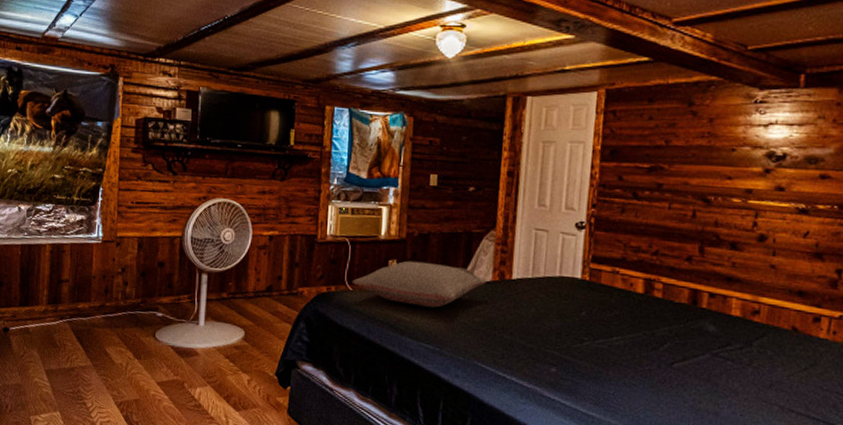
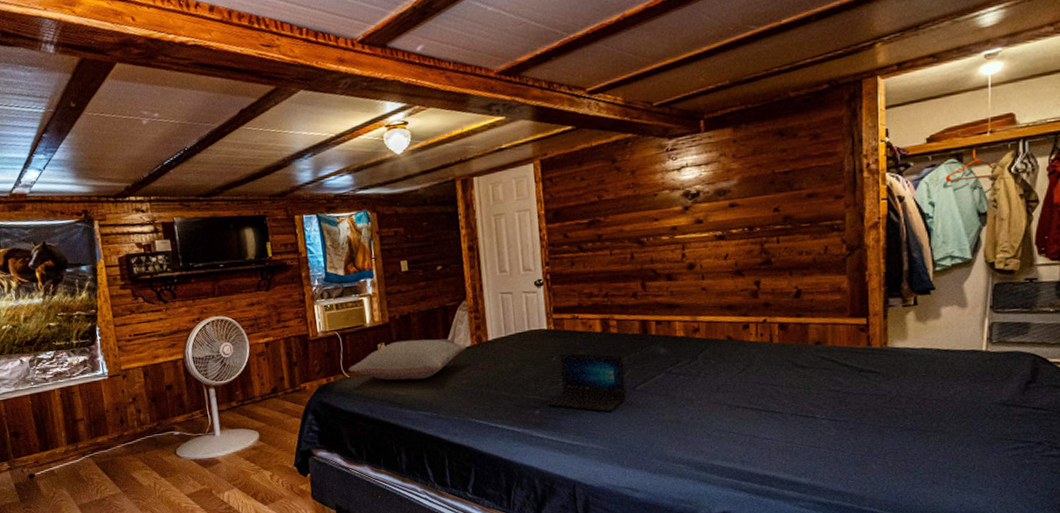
laptop: none [565,309,664,386] -> present [546,353,626,412]

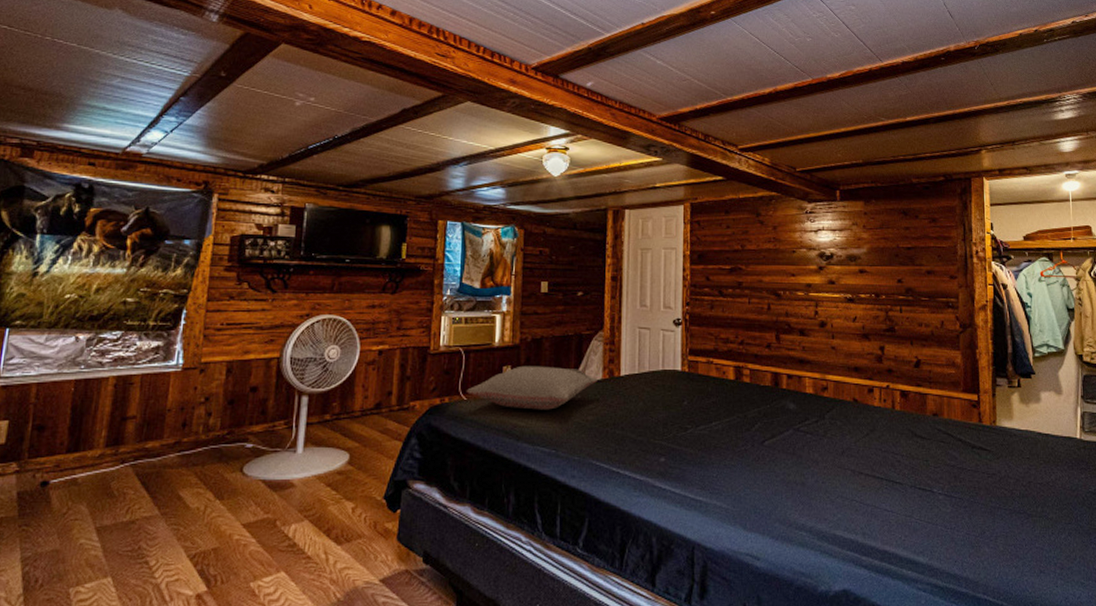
laptop: present [546,353,626,412] -> none [673,398,753,466]

